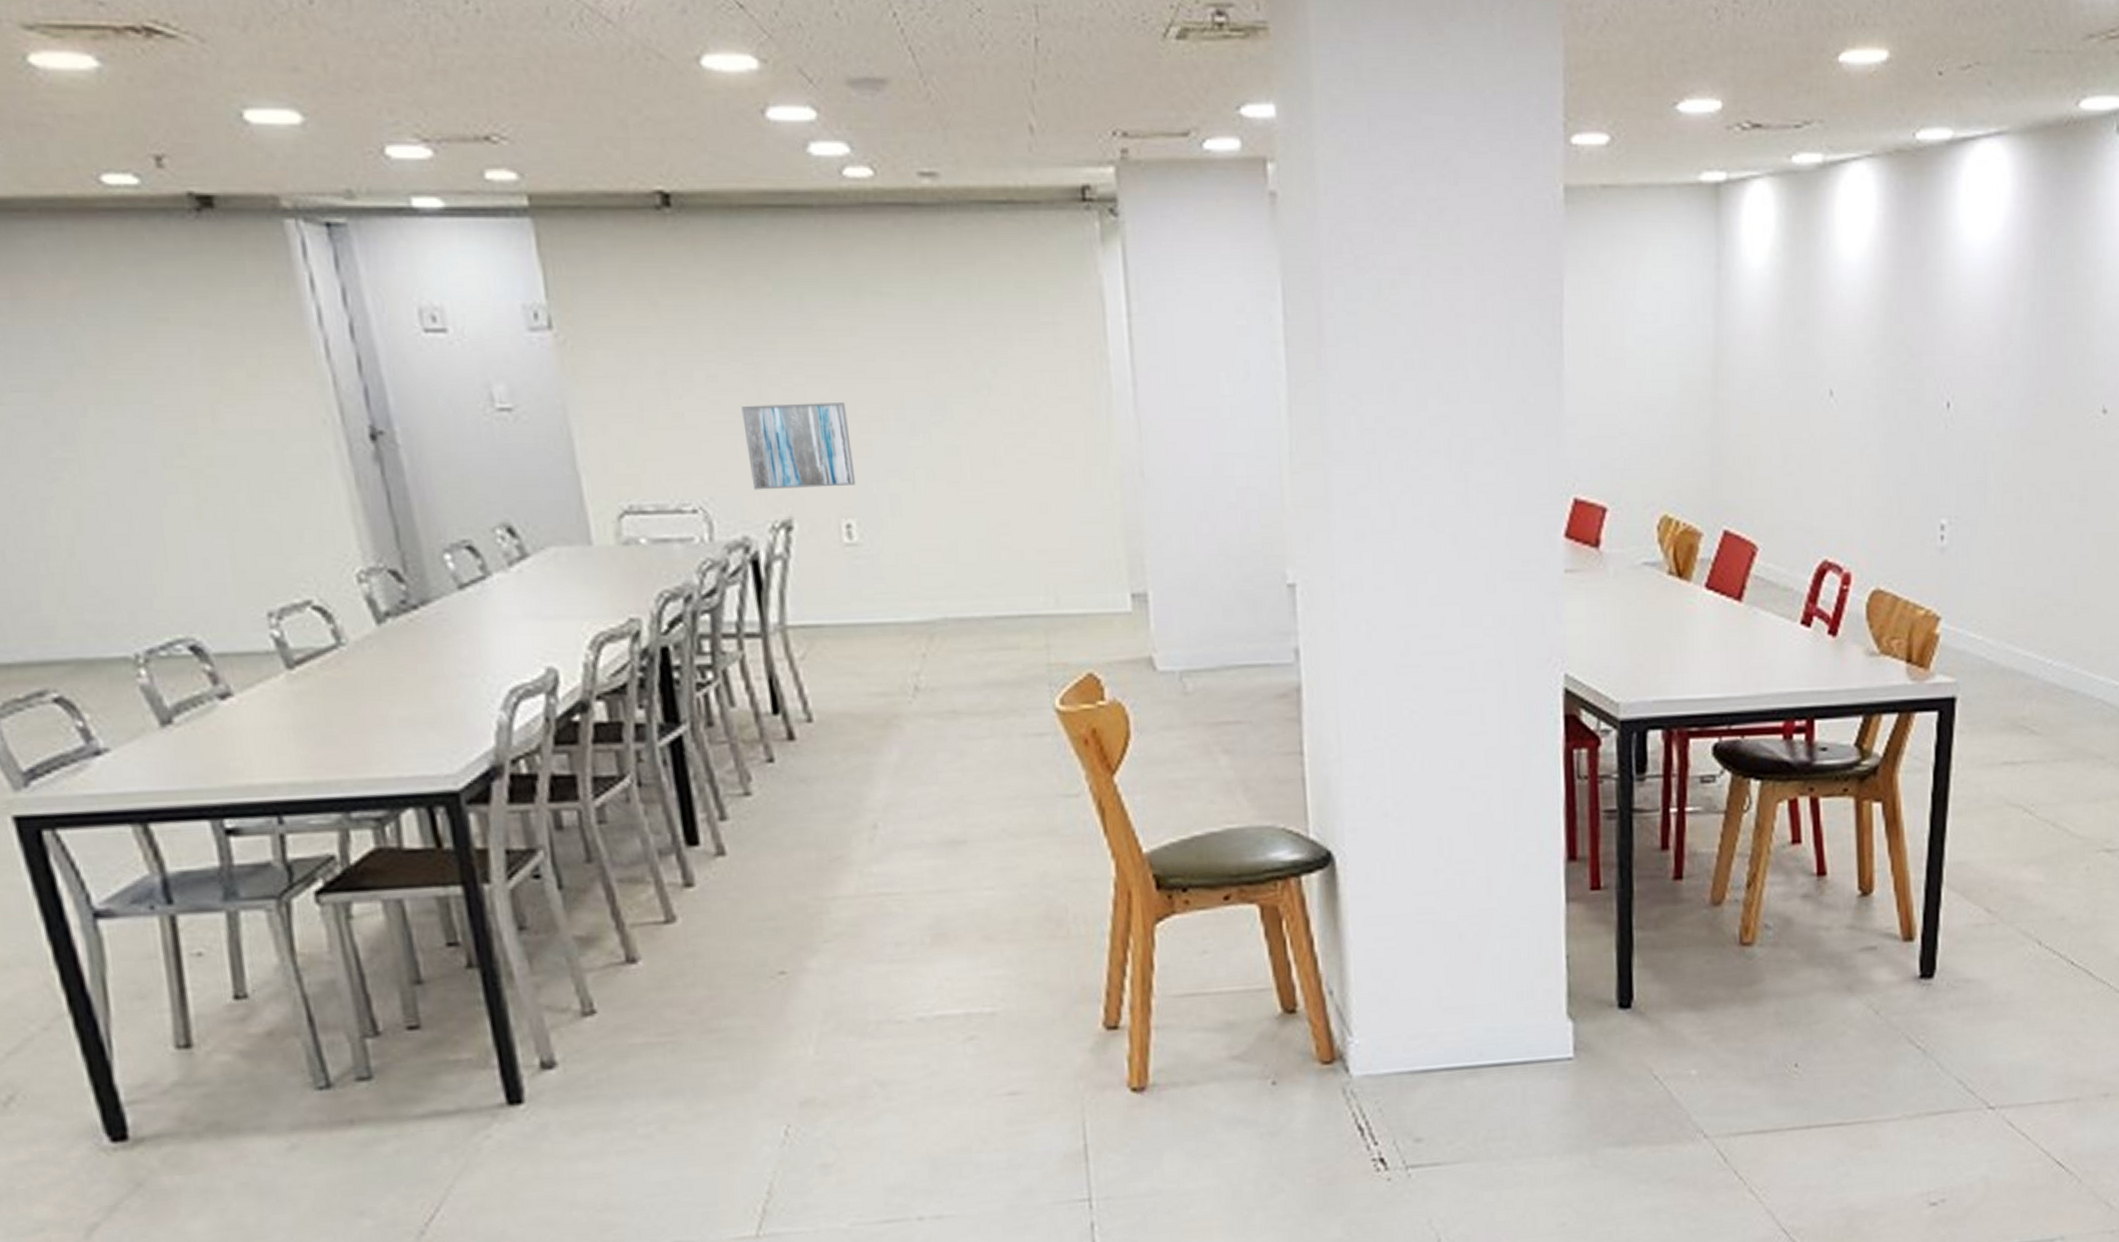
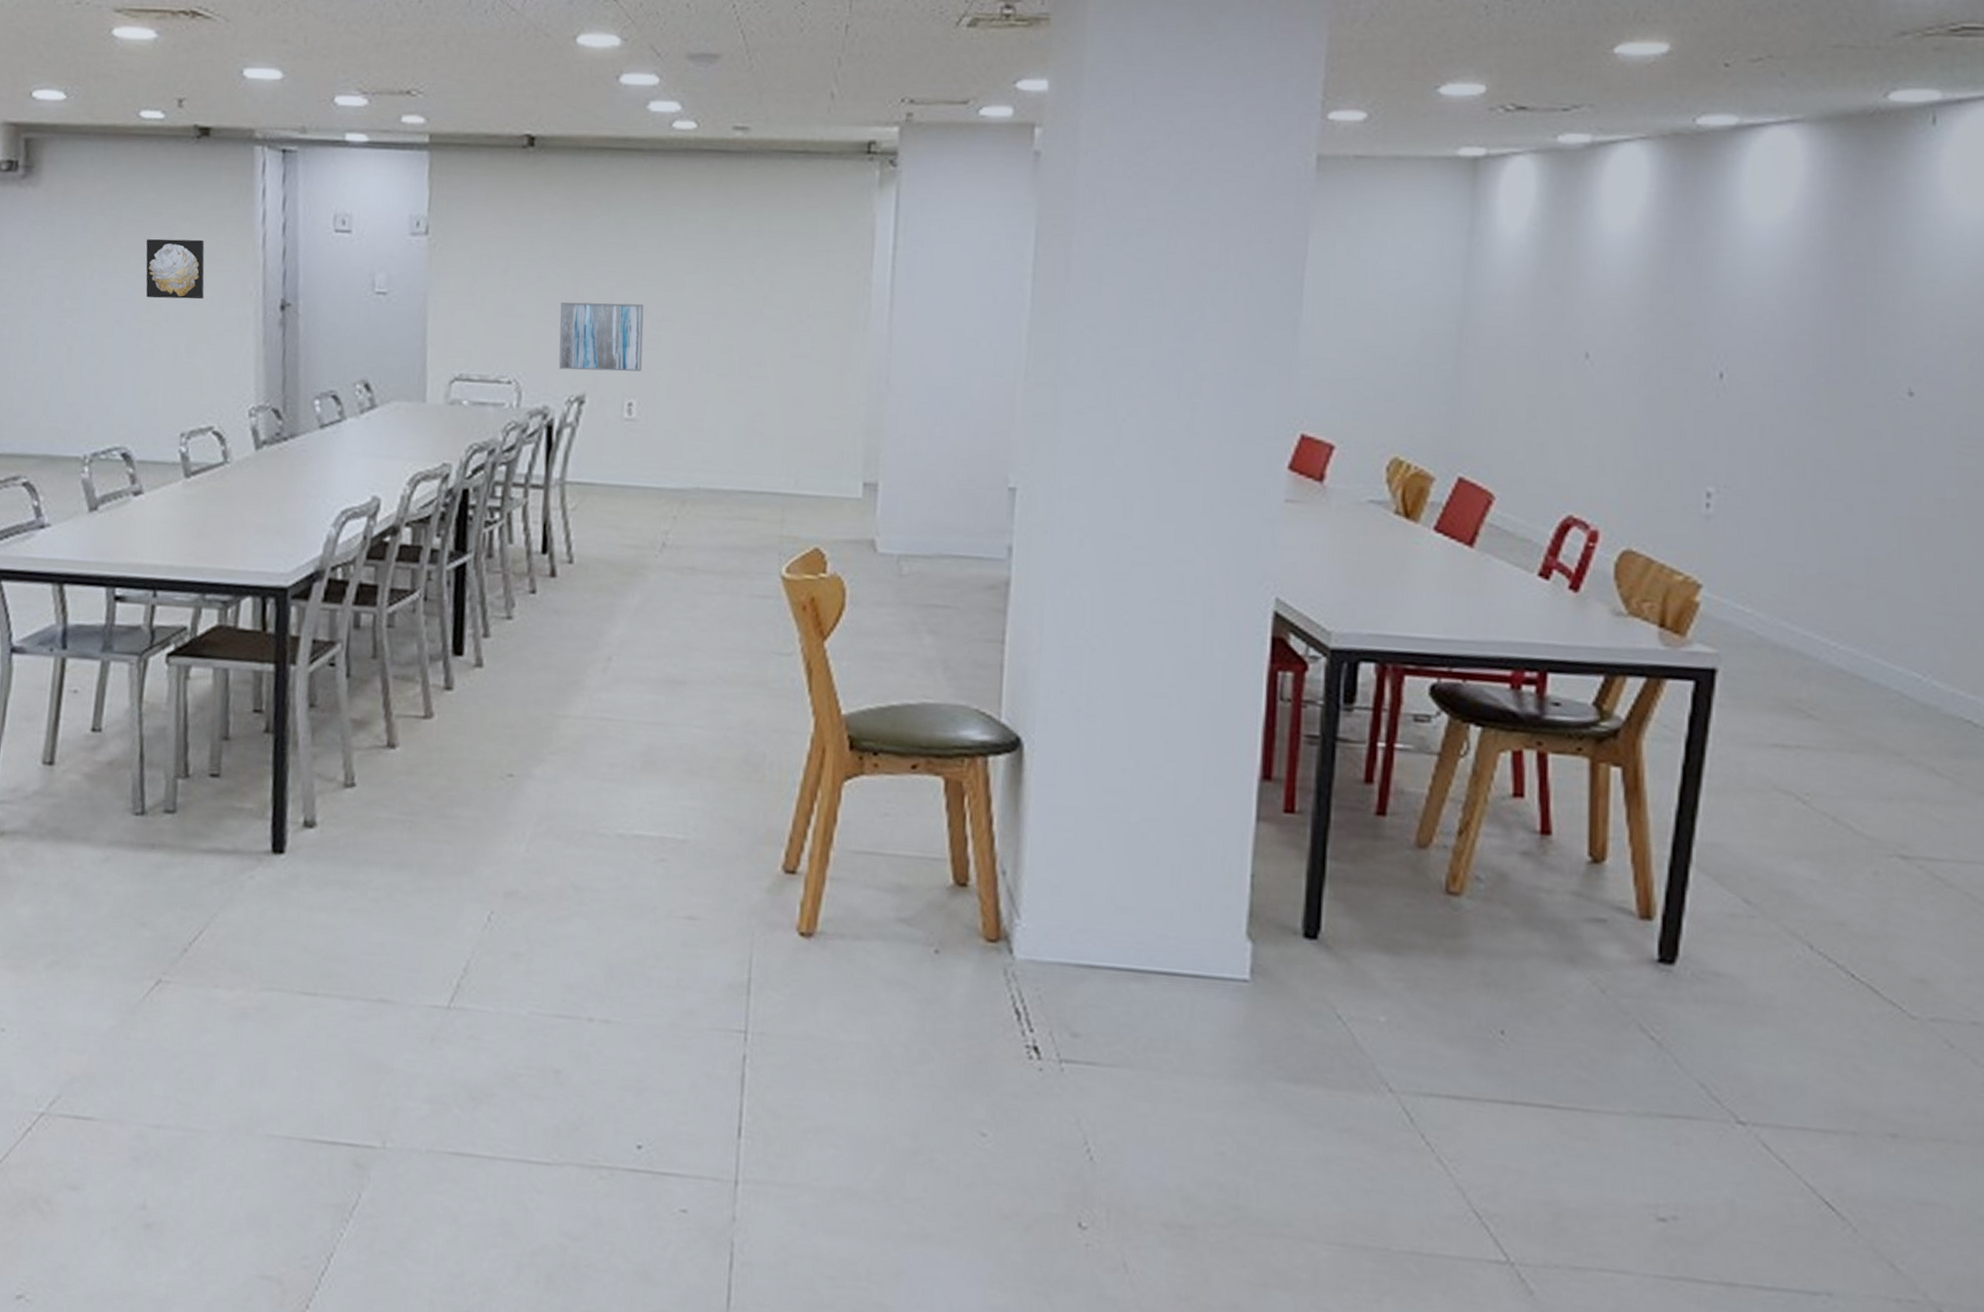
wall art: none [154,352,259,437] -> present [145,238,205,300]

